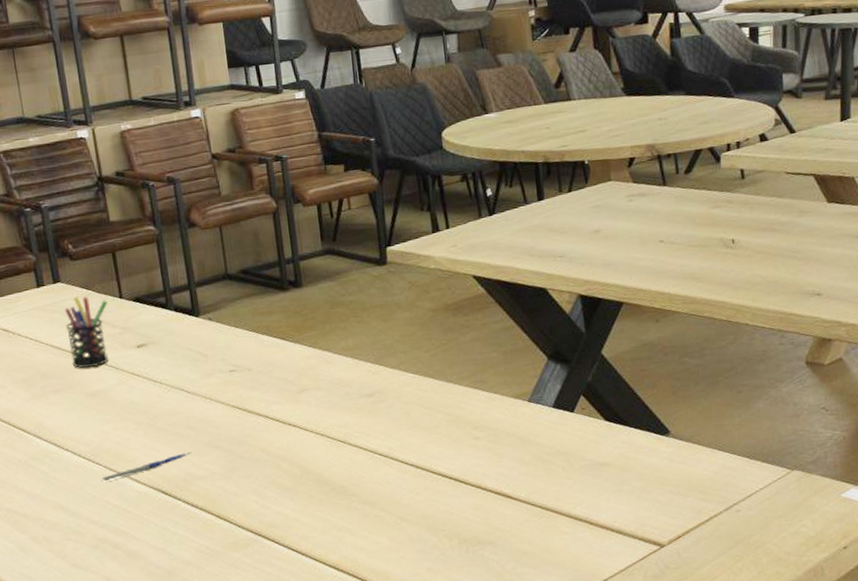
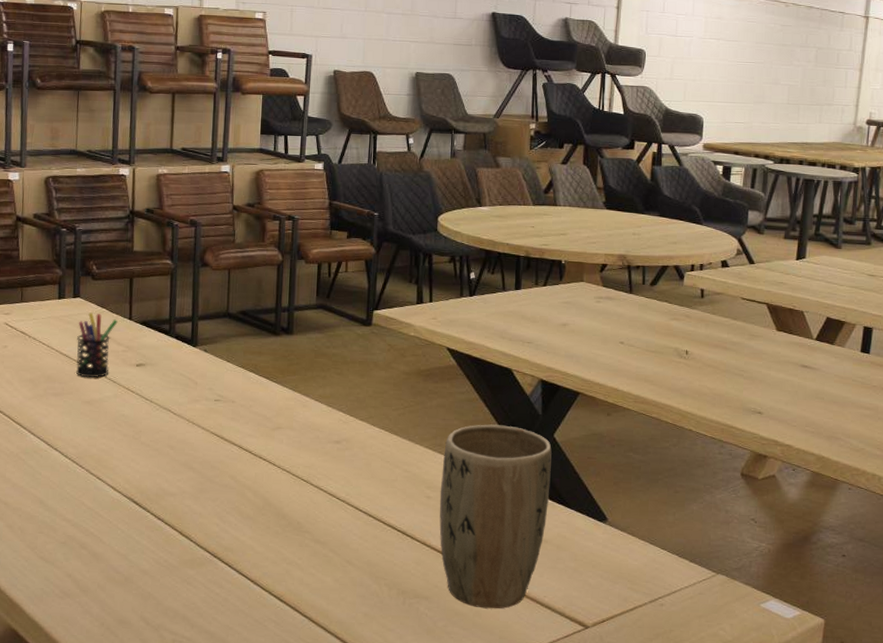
pen: present [101,451,192,482] -> none [81,468,167,484]
plant pot: none [486,349,606,544] -> present [439,424,552,609]

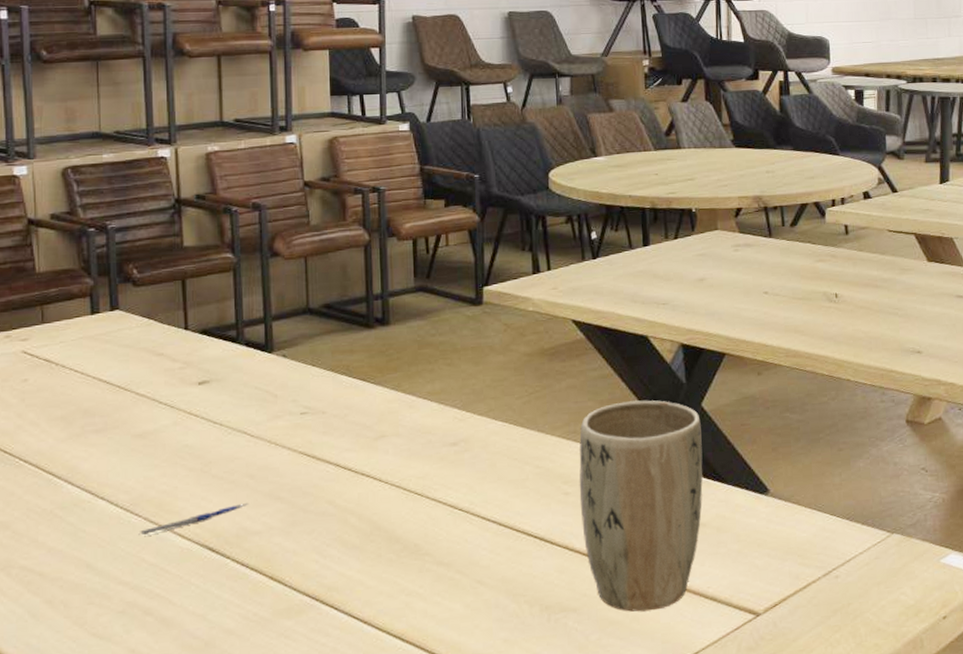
pen holder: present [76,312,118,378] -> none [119,326,170,407]
pen: none [81,468,167,484] -> present [138,502,248,536]

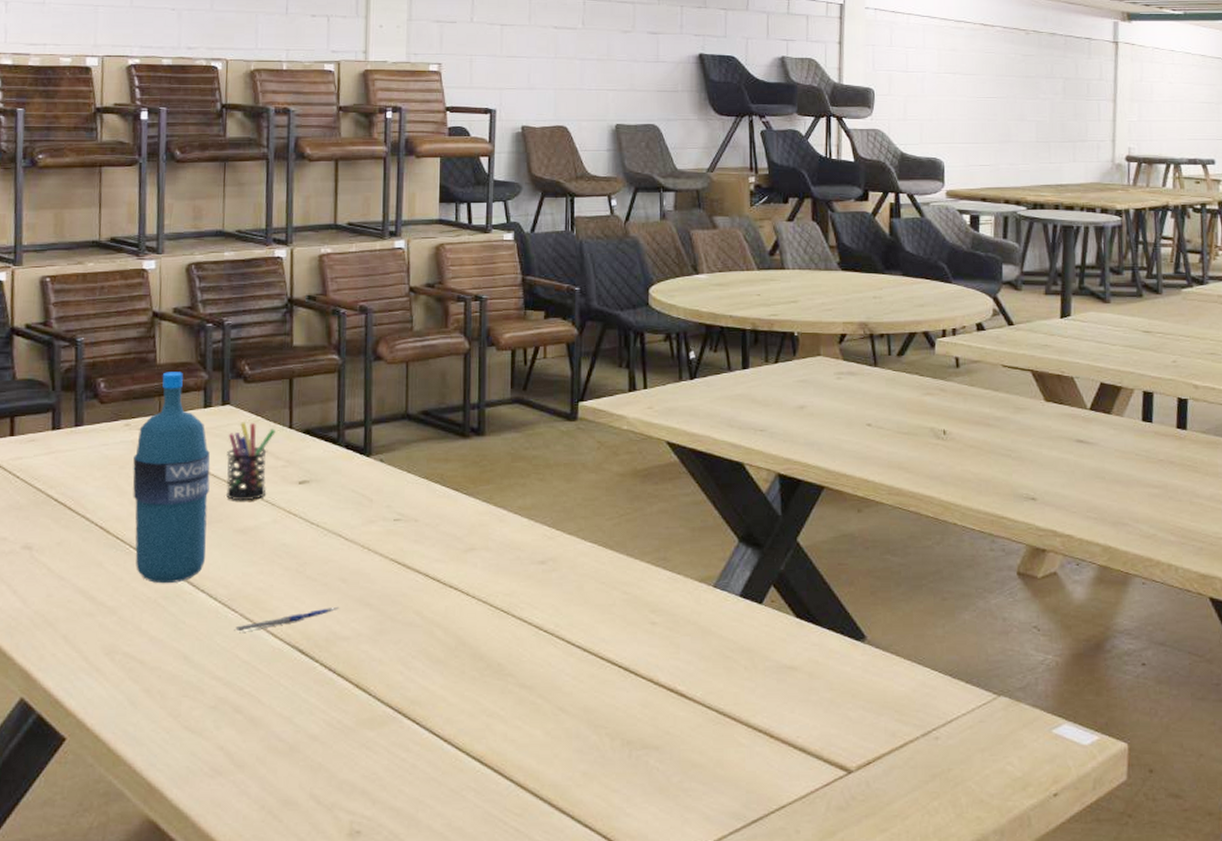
water bottle: none [17,279,104,495] -> present [132,372,211,584]
pen holder: none [119,326,170,407] -> present [226,422,276,501]
plant pot: present [579,400,703,612] -> none [666,530,796,757]

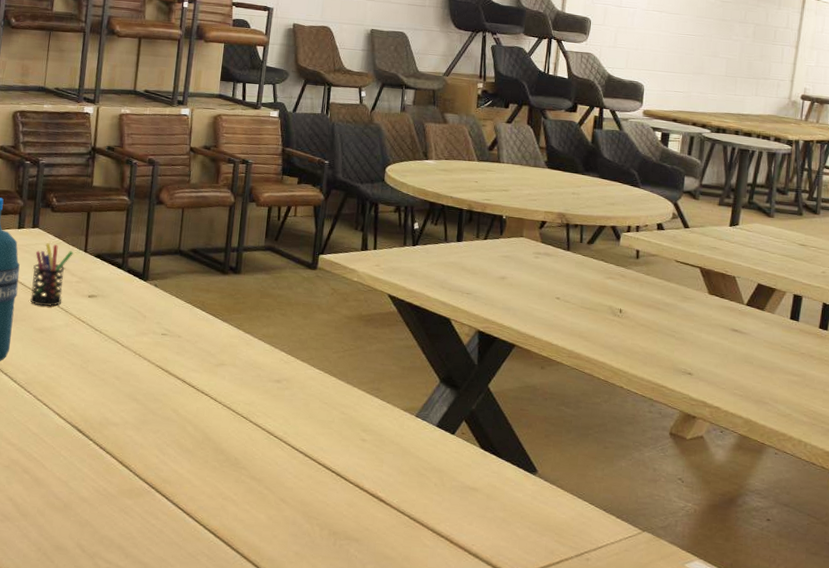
pen: present [234,606,339,632] -> none [28,398,112,410]

